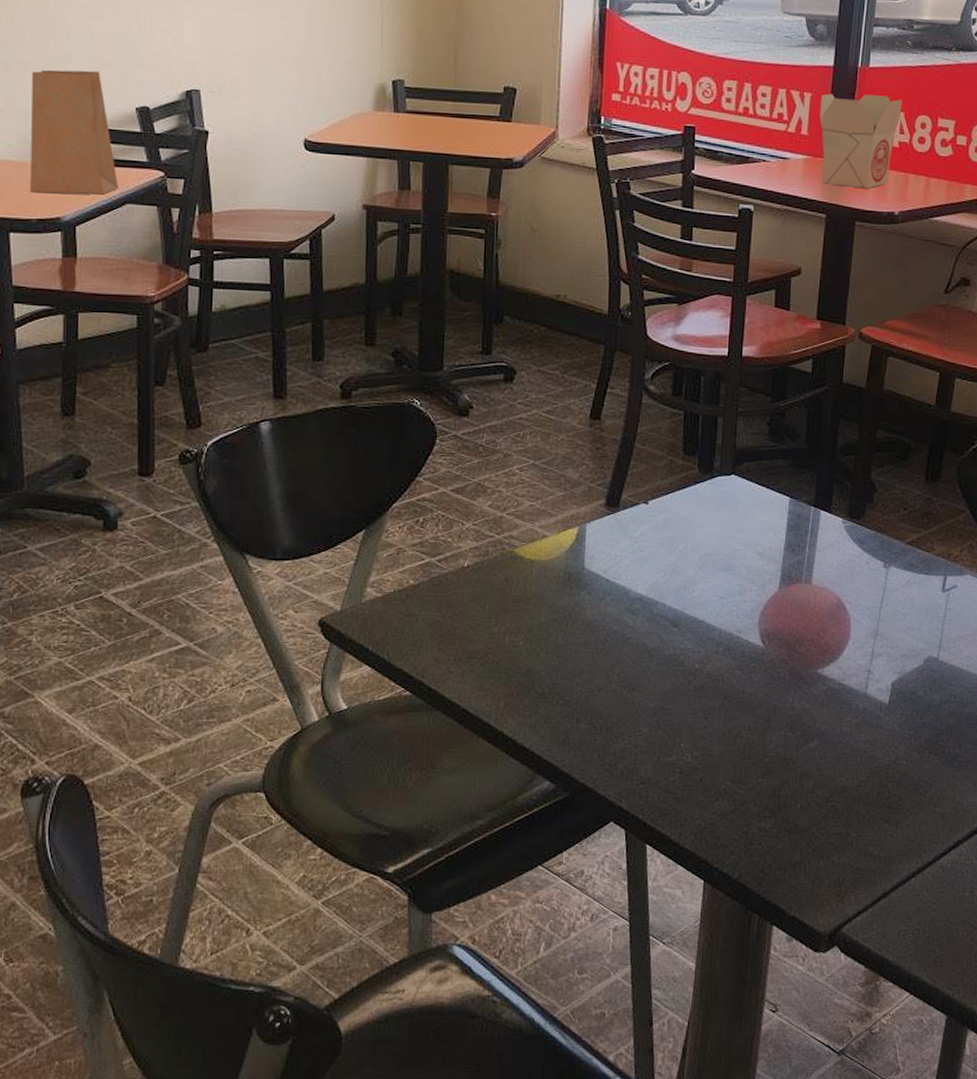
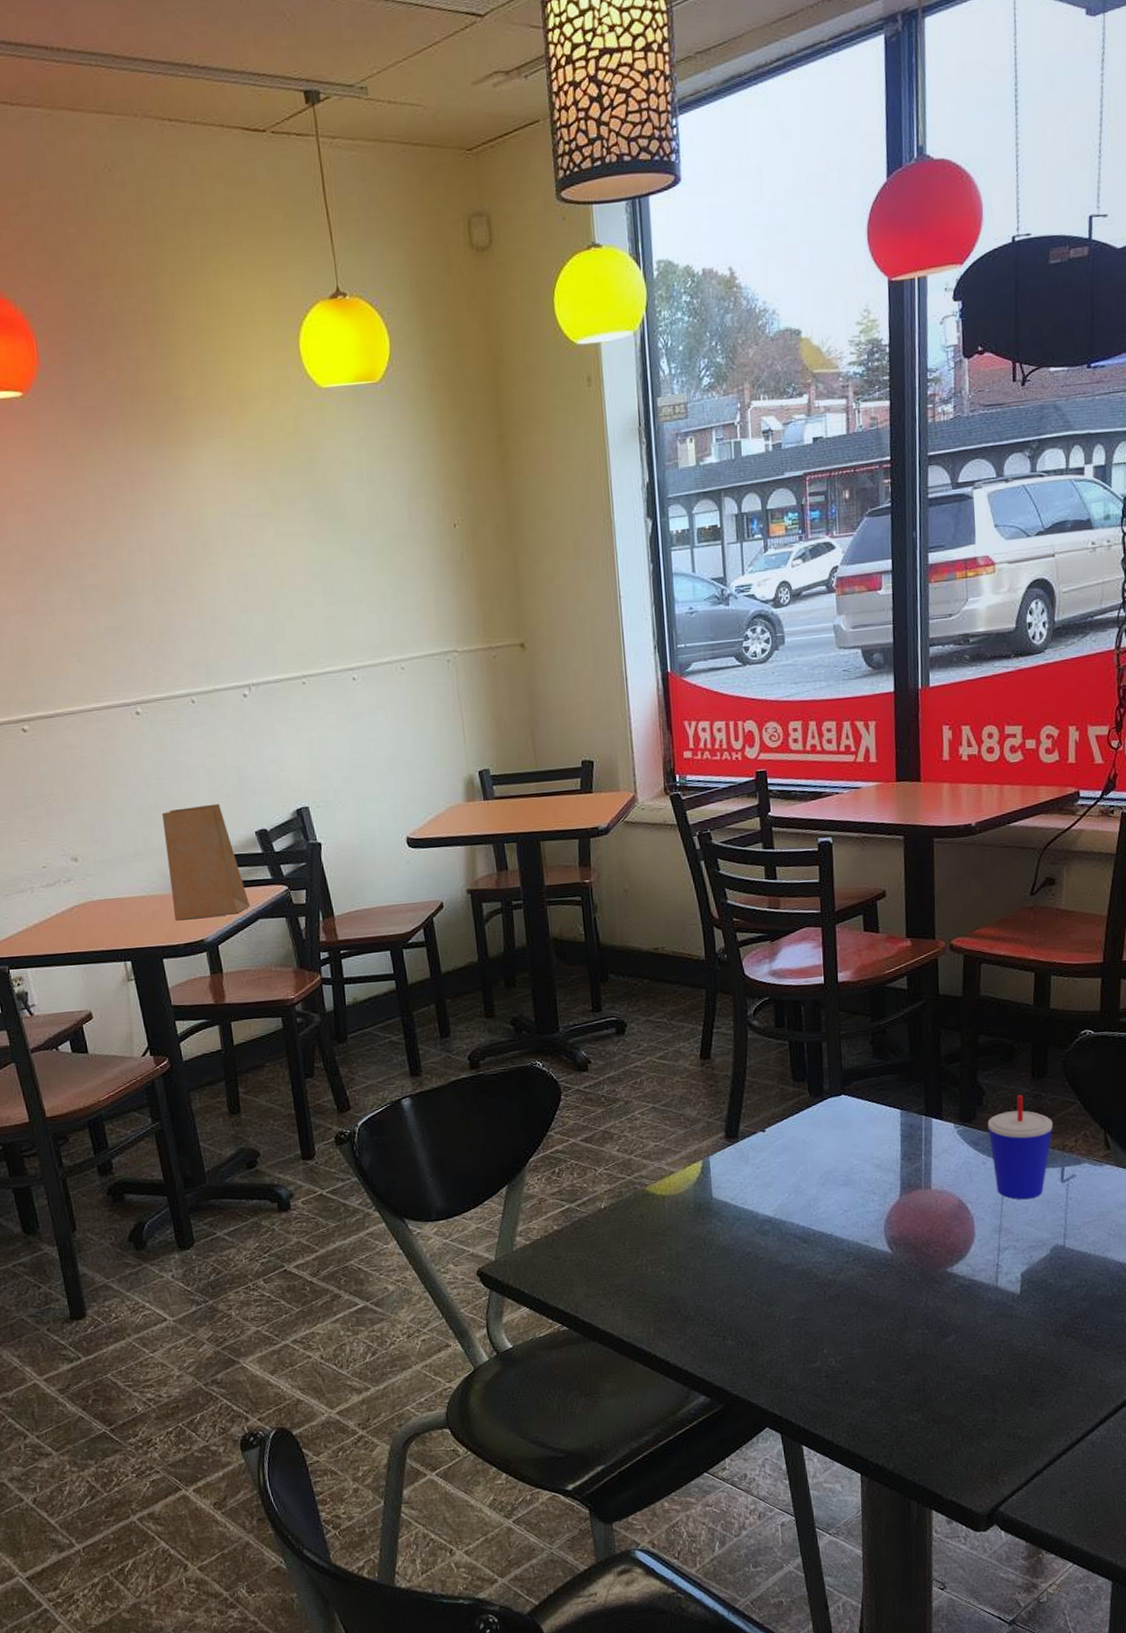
takeout container: present [819,93,903,189] -> none [885,712,967,807]
beverage cup: none [875,496,941,606] -> present [987,1094,1053,1200]

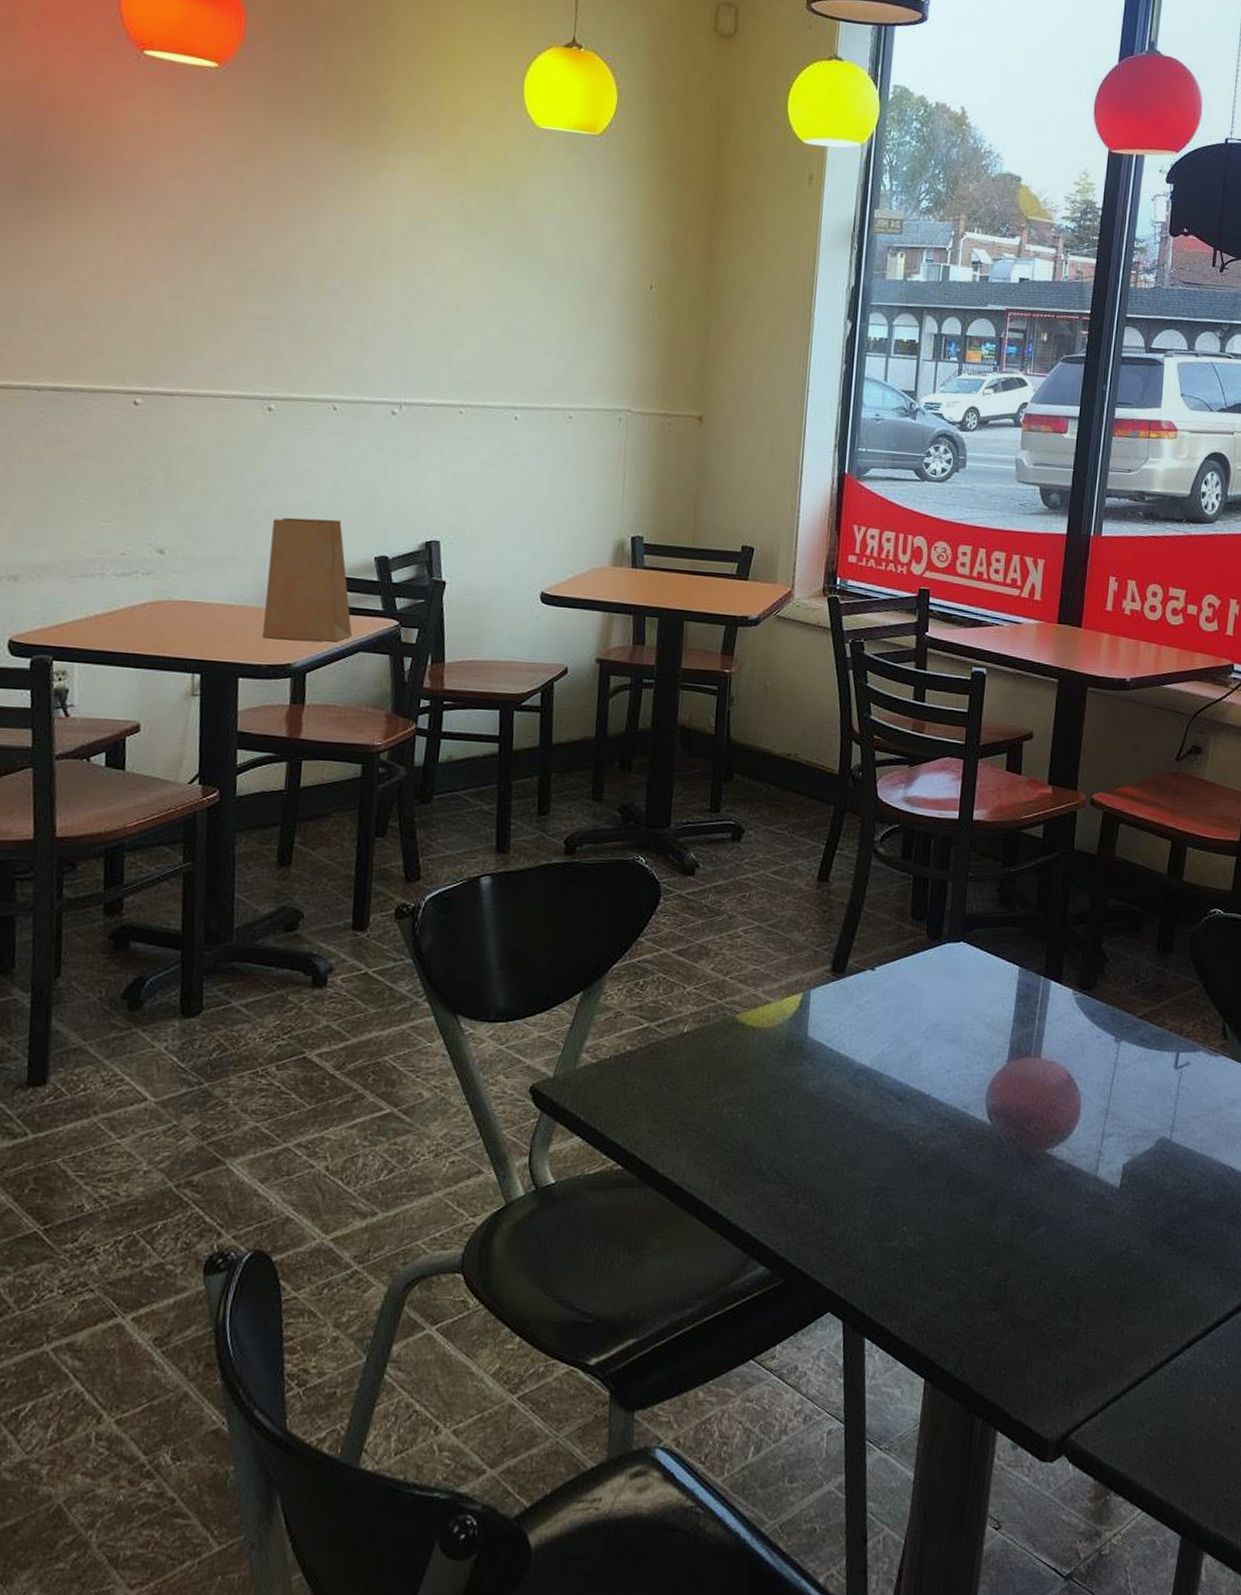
beverage cup: present [987,1094,1053,1200] -> none [1106,967,1173,1083]

